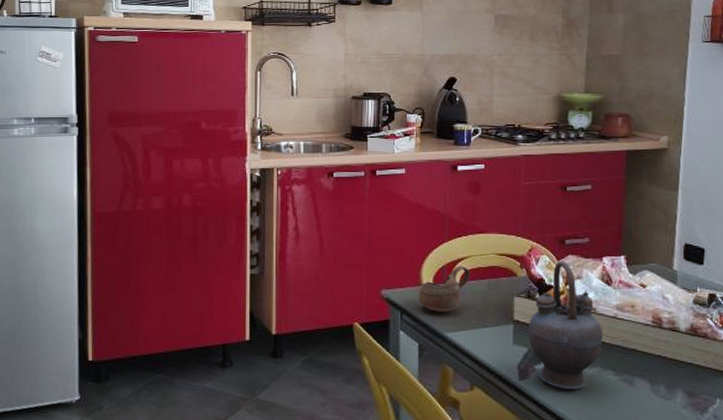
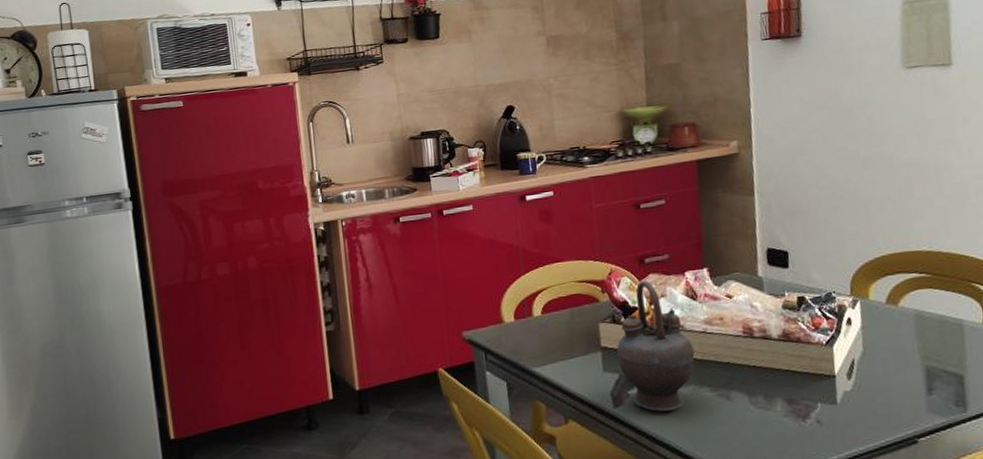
cup: present [419,265,471,312] -> none [501,297,552,348]

